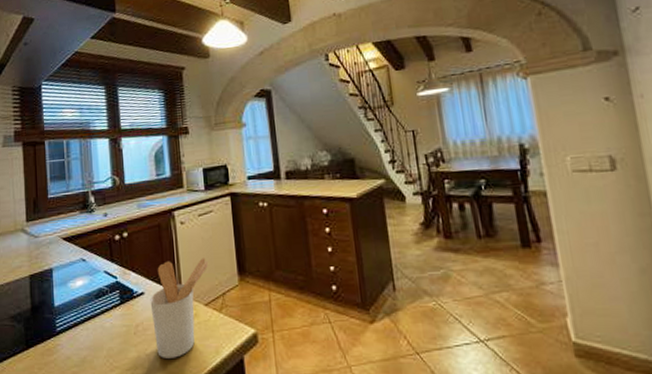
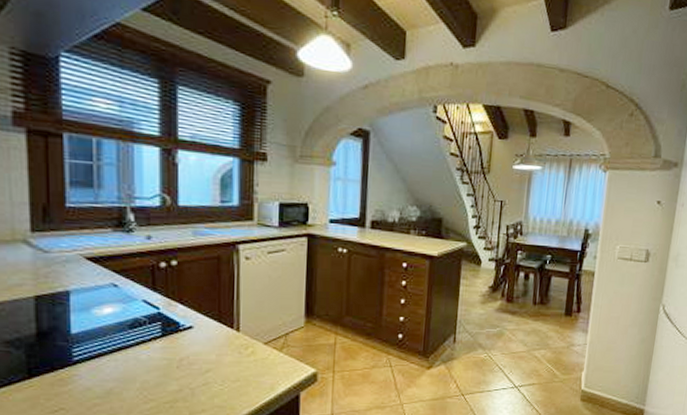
utensil holder: present [150,257,209,358] -> none [199,296,274,393]

